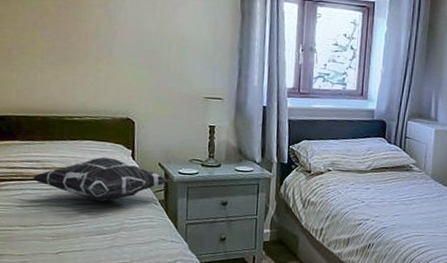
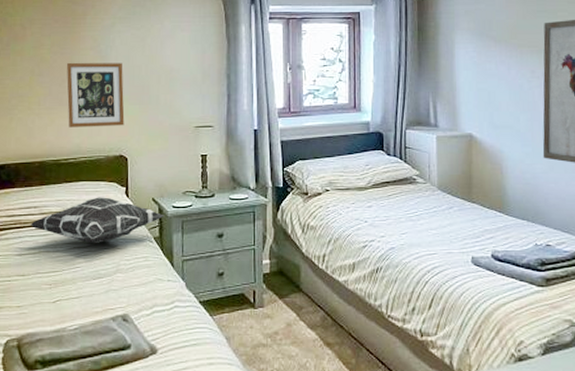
picture frame: none [72,18,133,89] -> present [67,62,125,128]

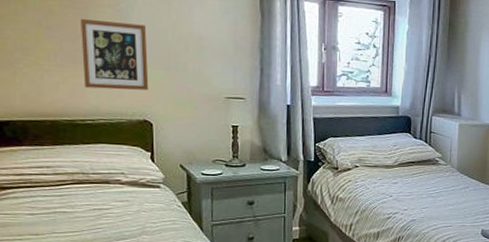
decorative pillow: present [31,197,164,243] -> none [43,160,193,205]

